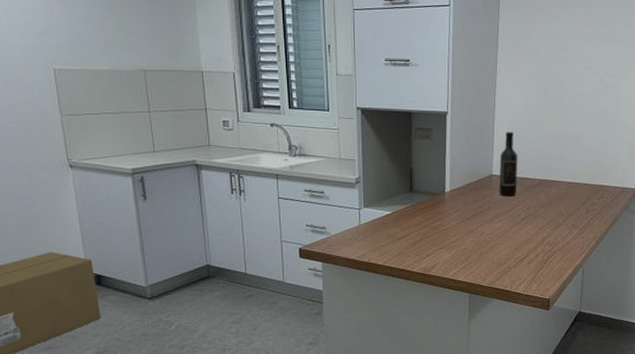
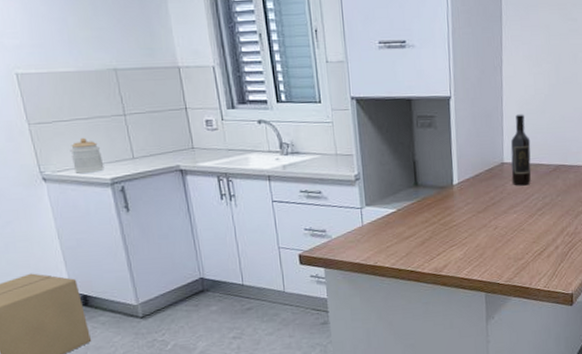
jar: none [97,130,127,162] -> present [70,137,104,173]

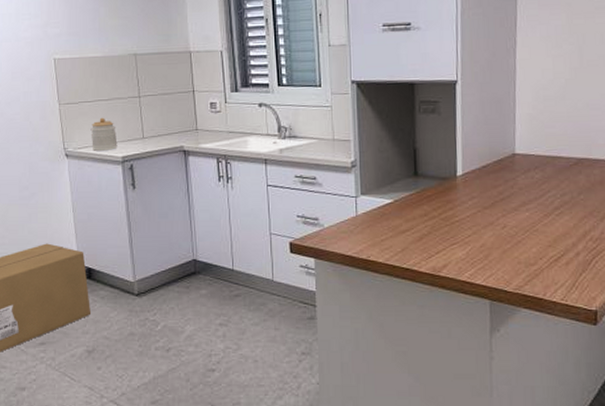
wine bottle: present [510,114,531,186] -> none [523,100,548,181]

